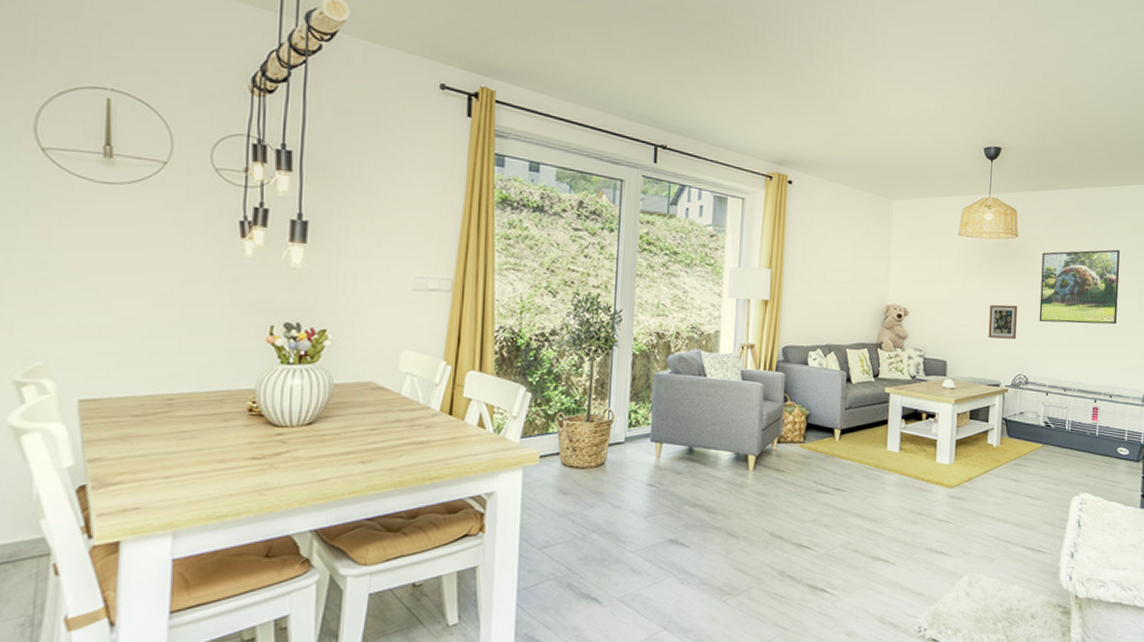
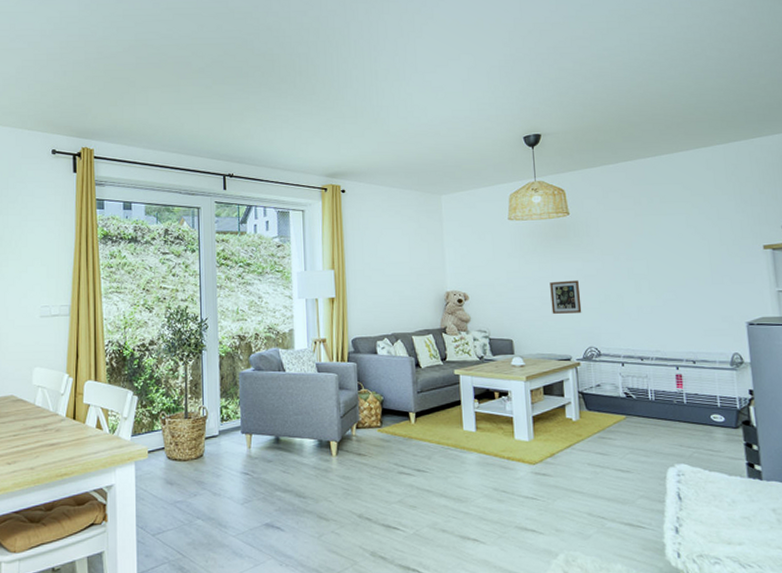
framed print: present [1039,249,1120,325] -> none [598,215,689,293]

